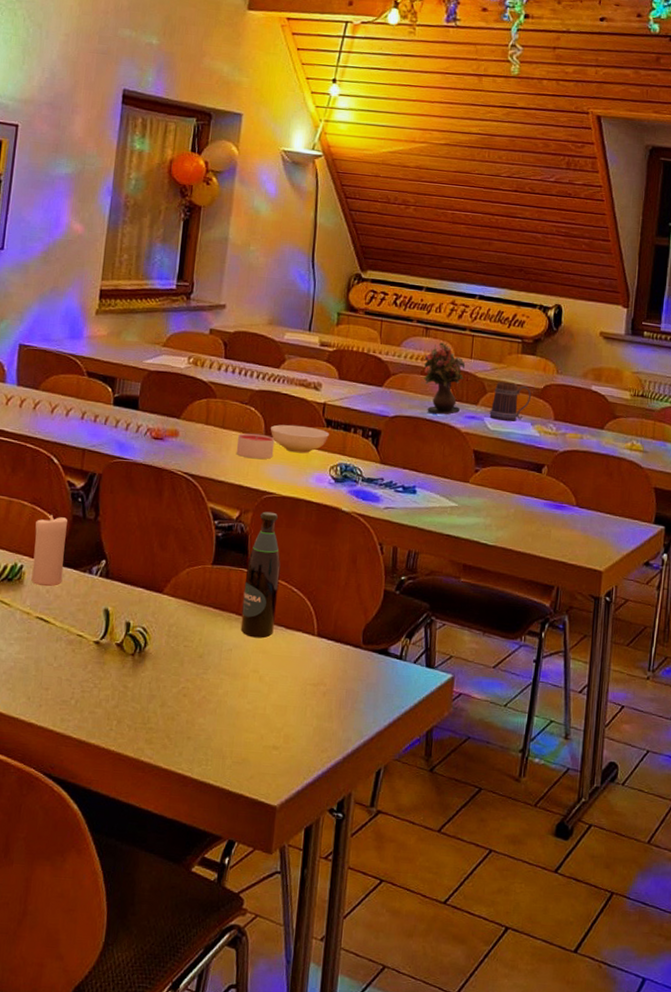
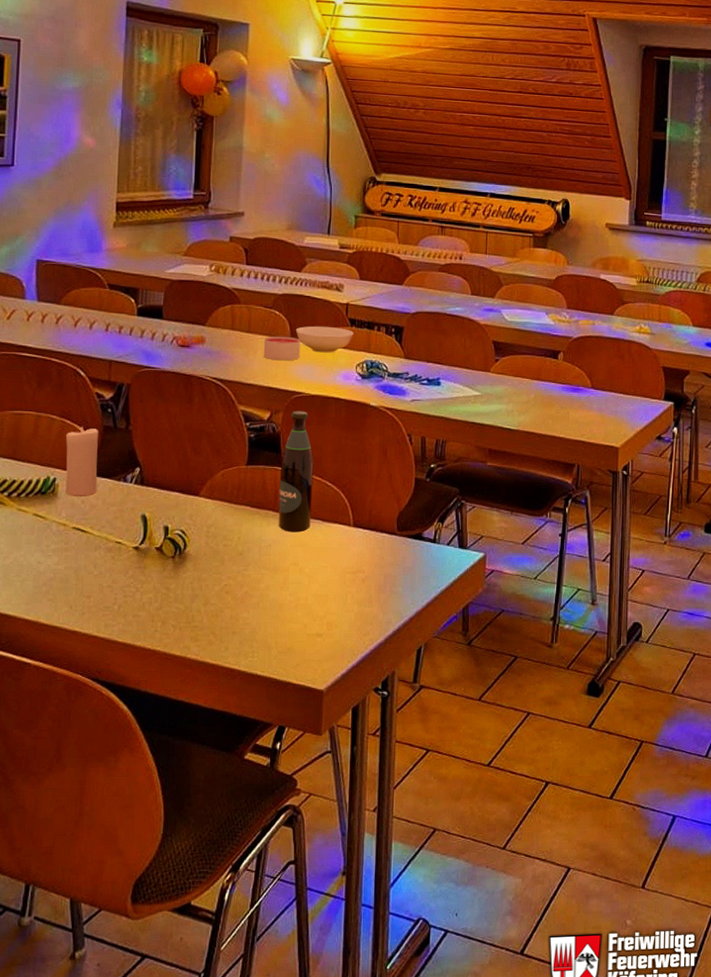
bouquet: present [423,341,466,415] -> none [440,239,481,309]
beer mug: present [489,381,532,422] -> none [506,275,545,313]

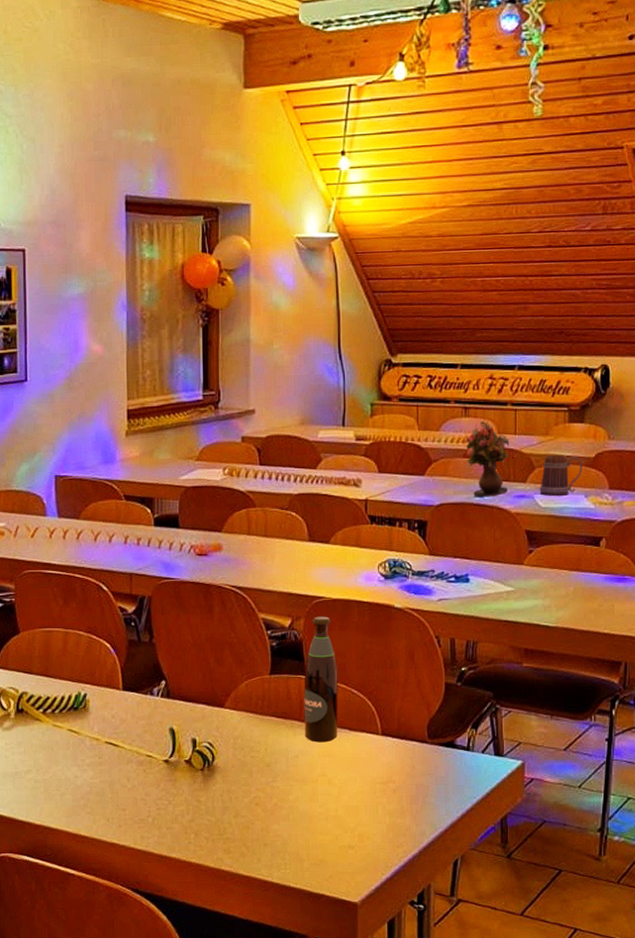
candle: present [65,426,98,498] -> none [93,641,126,712]
candle: present [263,336,301,361] -> none [281,538,319,565]
bowl: present [295,326,353,353] -> none [313,525,374,554]
bouquet: none [440,239,481,309] -> present [464,420,510,498]
beer mug: none [506,275,545,313] -> present [539,455,583,497]

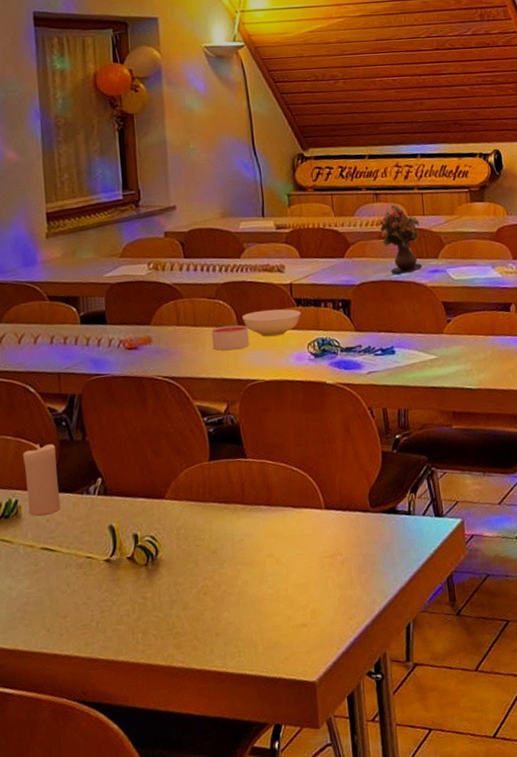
candle: none [93,641,126,712] -> present [23,443,61,517]
candle: none [281,538,319,565] -> present [211,324,250,351]
bottle: present [304,616,338,743] -> none [243,398,282,524]
bowl: none [313,525,374,554] -> present [241,309,301,337]
beer mug: present [539,455,583,497] -> none [450,231,488,270]

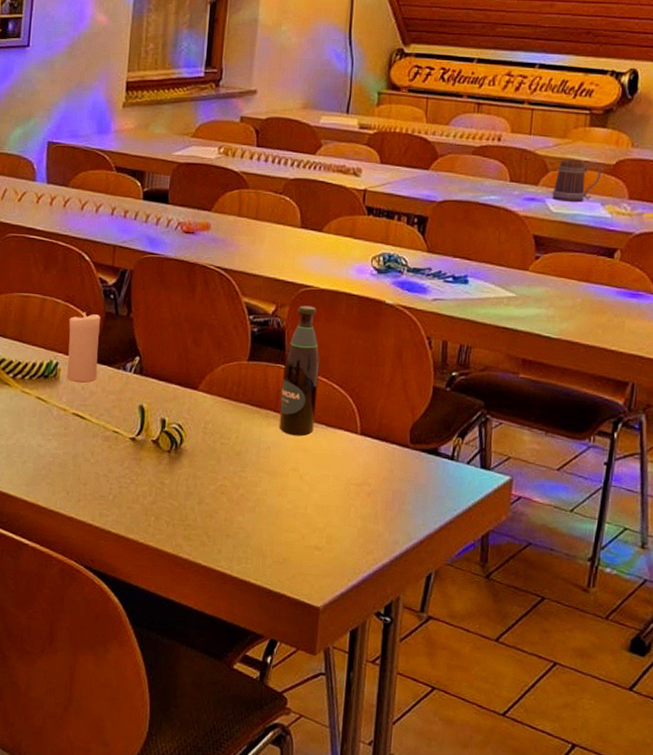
candle: present [211,324,250,351] -> none [270,224,312,251]
bowl: present [241,309,301,337] -> none [306,213,371,244]
bottle: none [243,398,282,524] -> present [278,305,320,437]
bouquet: present [378,204,423,275] -> none [474,117,524,198]
beer mug: none [450,231,488,270] -> present [552,158,602,203]

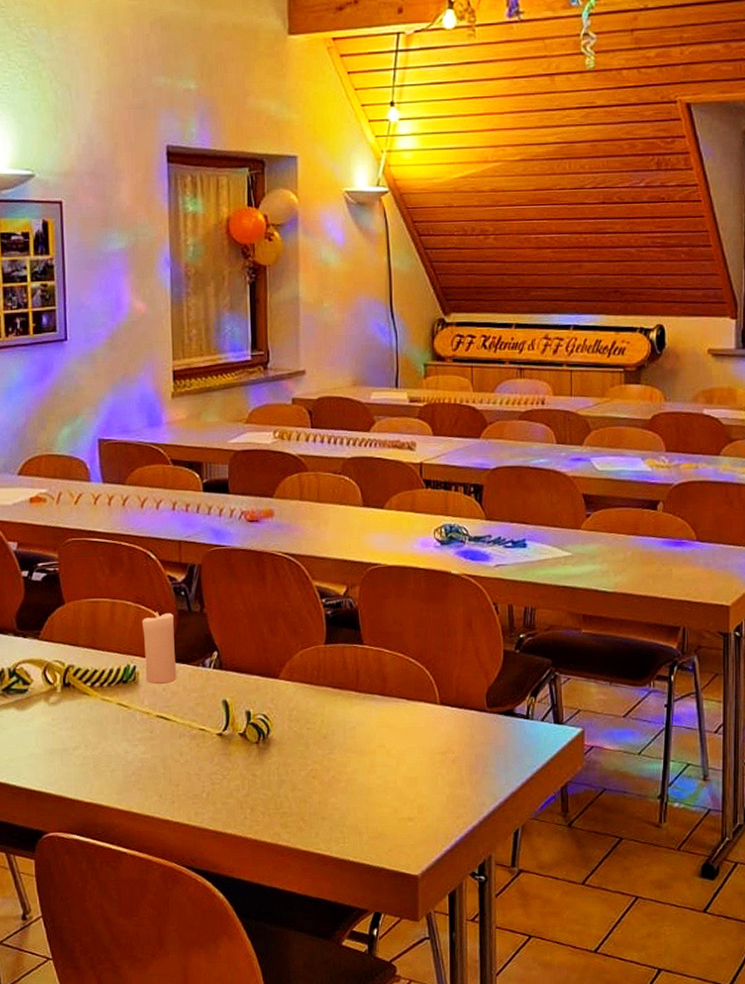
bottle: present [278,305,320,437] -> none [360,583,396,713]
beer mug: present [552,158,602,203] -> none [596,417,640,460]

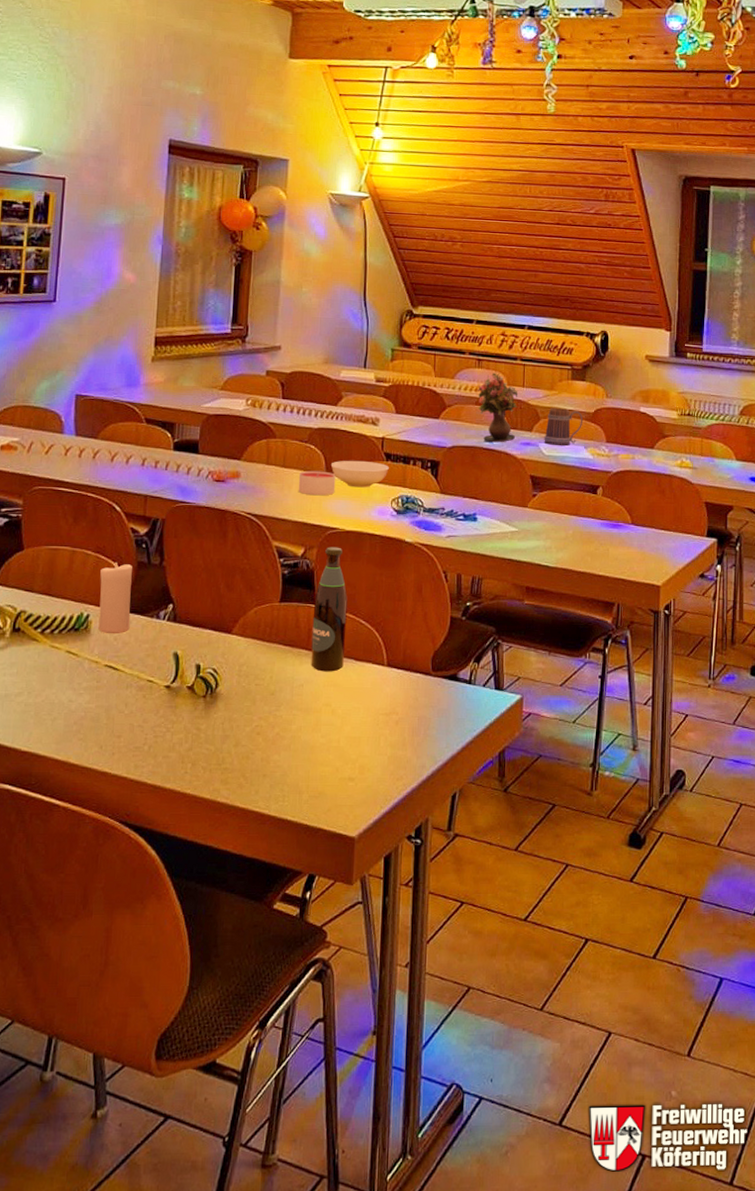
candle: none [334,503,374,531] -> present [298,470,336,496]
bottle: none [360,583,396,713] -> present [311,547,348,672]
bowl: none [367,489,429,519] -> present [330,460,389,488]
bouquet: none [520,381,566,461] -> present [477,372,519,443]
beer mug: none [596,417,640,460] -> present [544,408,584,447]

